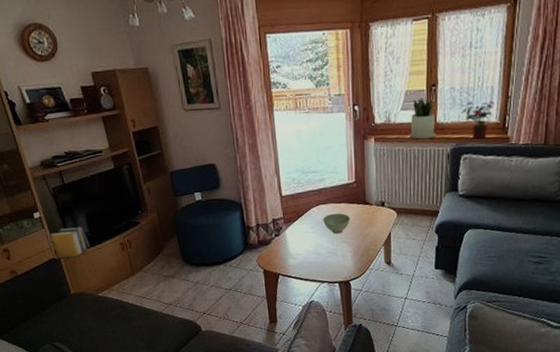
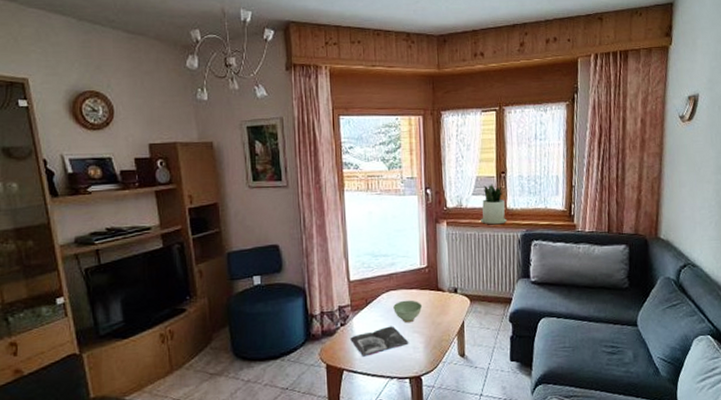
books: present [50,227,90,259] -> none [73,315,123,354]
magazine: none [284,236,338,264] -> present [350,326,409,357]
potted flower: present [462,100,494,139] -> none [530,189,560,226]

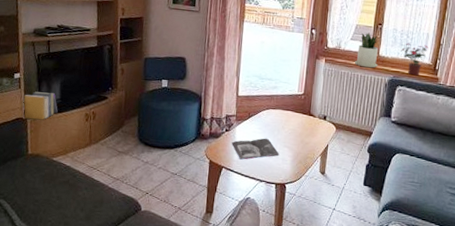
books: none [73,315,123,354] -> present [24,91,58,120]
bowl: present [393,300,423,323] -> none [270,118,295,139]
potted flower: none [530,189,560,226] -> present [401,43,428,76]

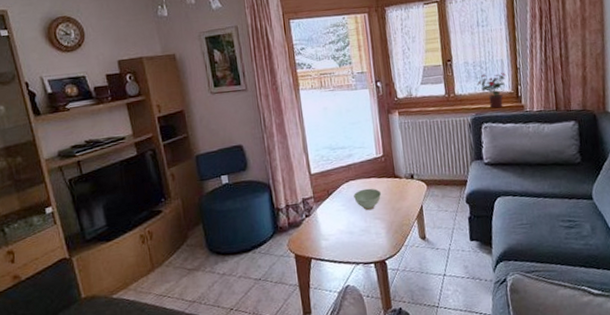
books: present [24,91,58,120] -> none [62,220,107,258]
magazine: present [232,138,280,160] -> none [316,214,372,245]
bowl: none [270,118,295,139] -> present [354,188,382,211]
planter: present [354,32,380,68] -> none [430,72,457,112]

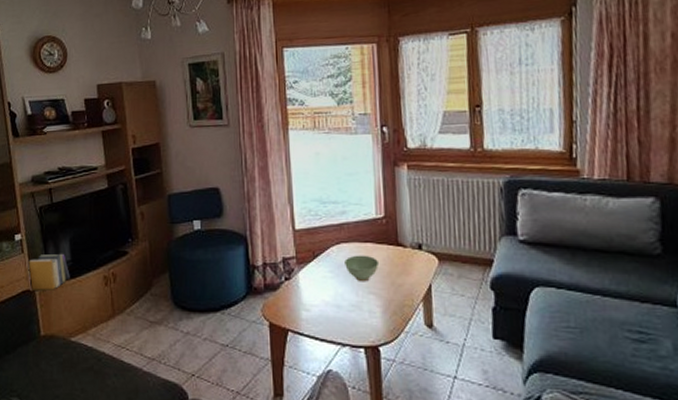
books: none [62,220,107,258] -> present [28,254,70,290]
potted flower: present [477,72,506,109] -> none [515,125,556,171]

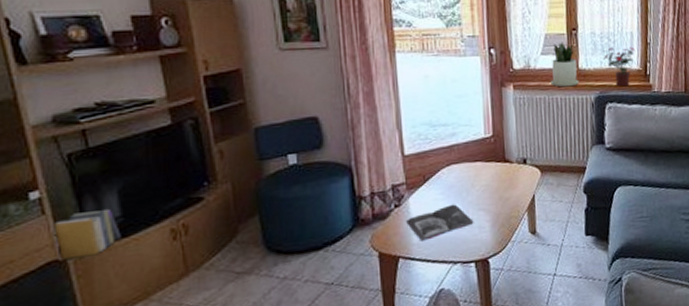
magazine: none [296,284,364,317] -> present [406,204,474,241]
bowl: present [345,255,380,282] -> none [455,174,489,200]
planter: none [449,120,485,169] -> present [549,42,580,88]
potted flower: none [515,125,556,171] -> present [604,46,635,87]

